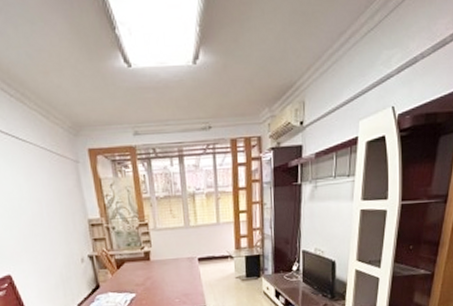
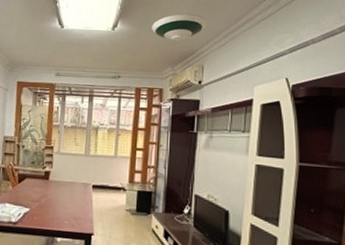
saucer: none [240,30,307,71] -> present [151,13,208,41]

